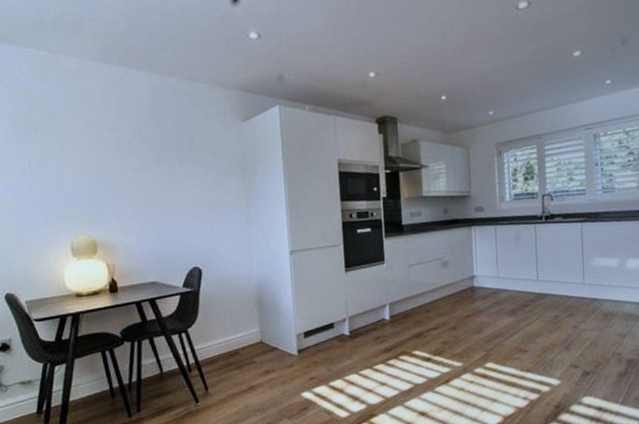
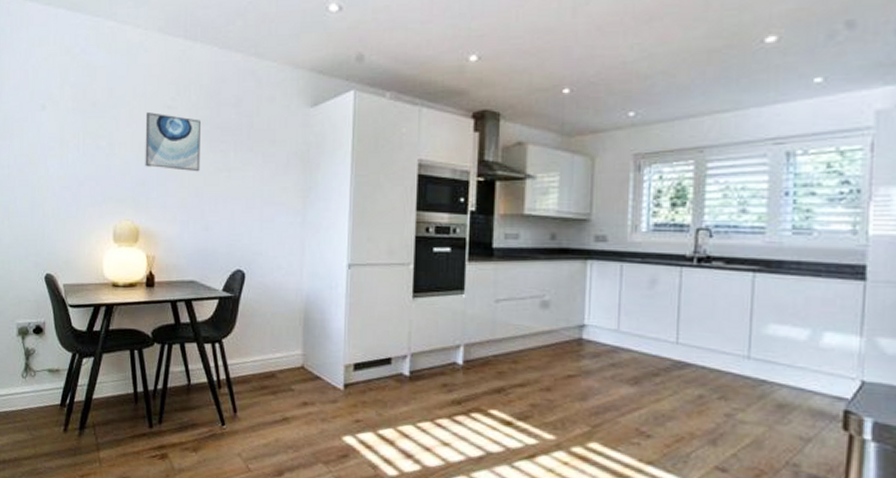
wall art: none [90,134,149,185] -> present [145,112,200,172]

